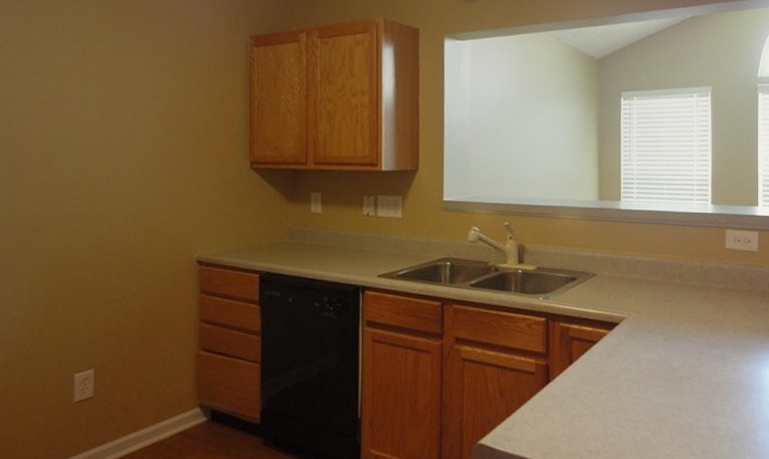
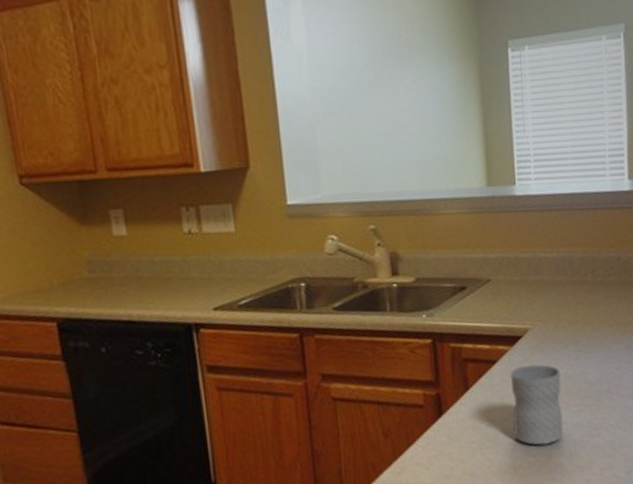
mug: none [607,348,650,420] -> present [510,364,563,446]

